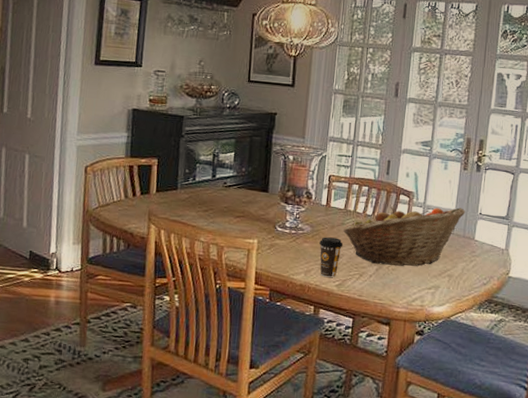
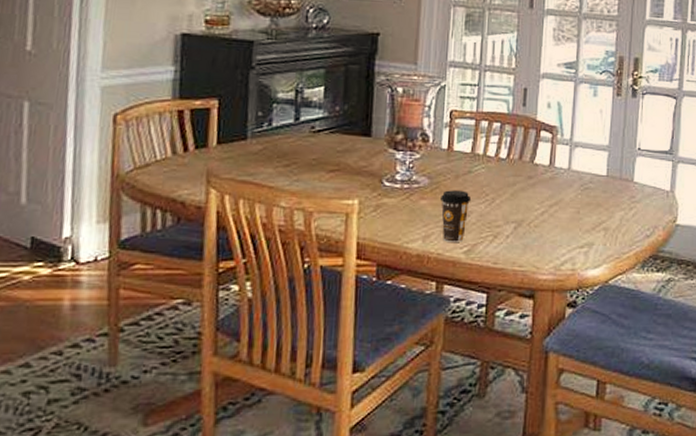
fruit basket: present [343,207,466,267] -> none [471,143,621,222]

